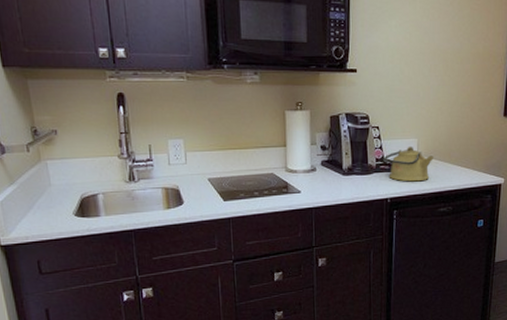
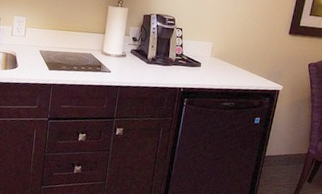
kettle: present [383,146,433,182] -> none [182,47,224,78]

